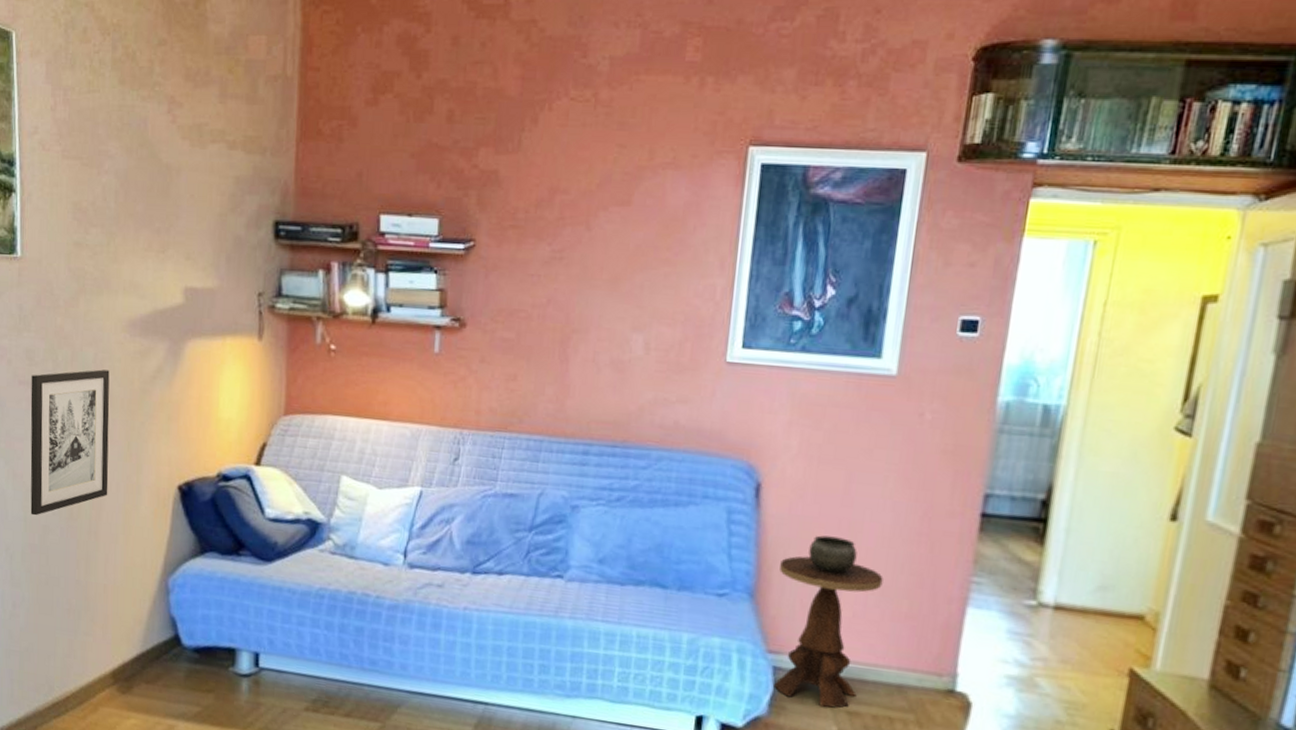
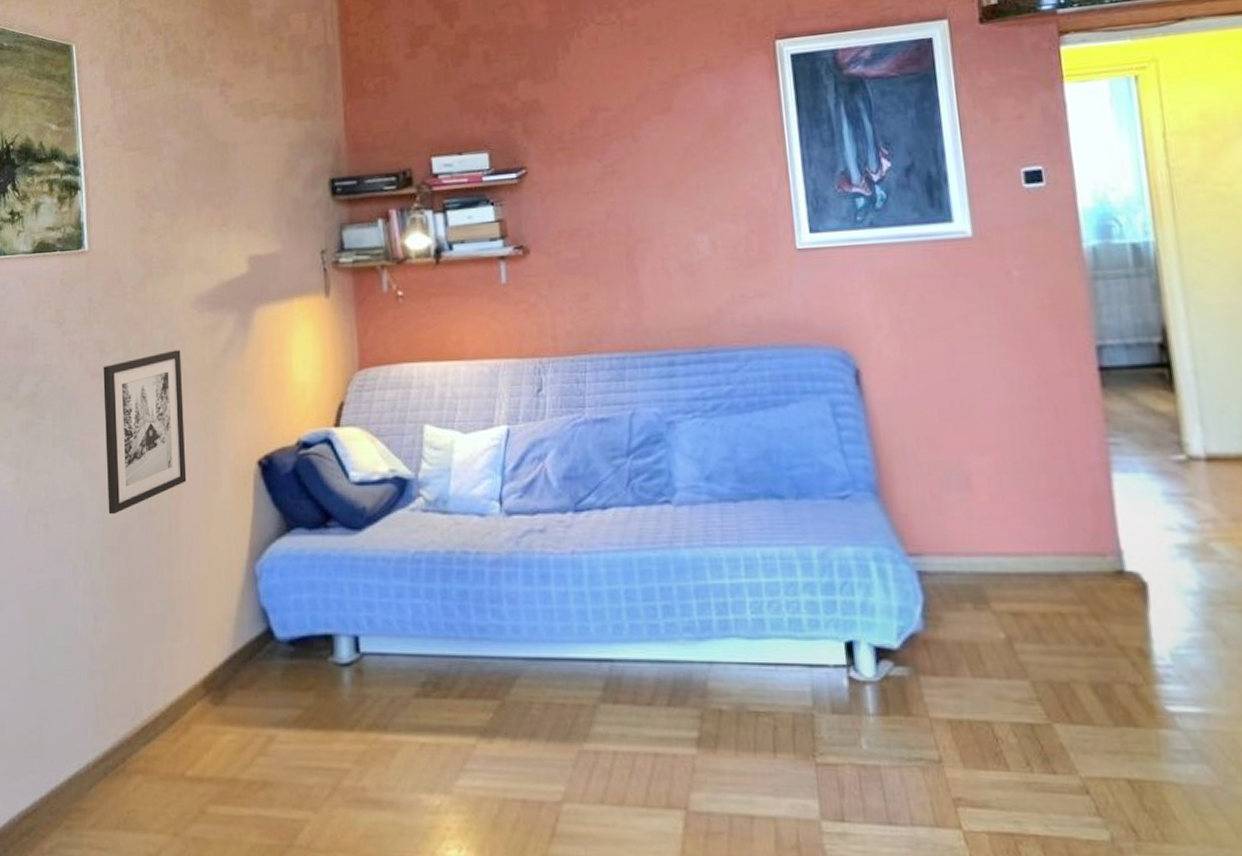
side table: present [774,535,883,708] -> none [899,415,1017,611]

